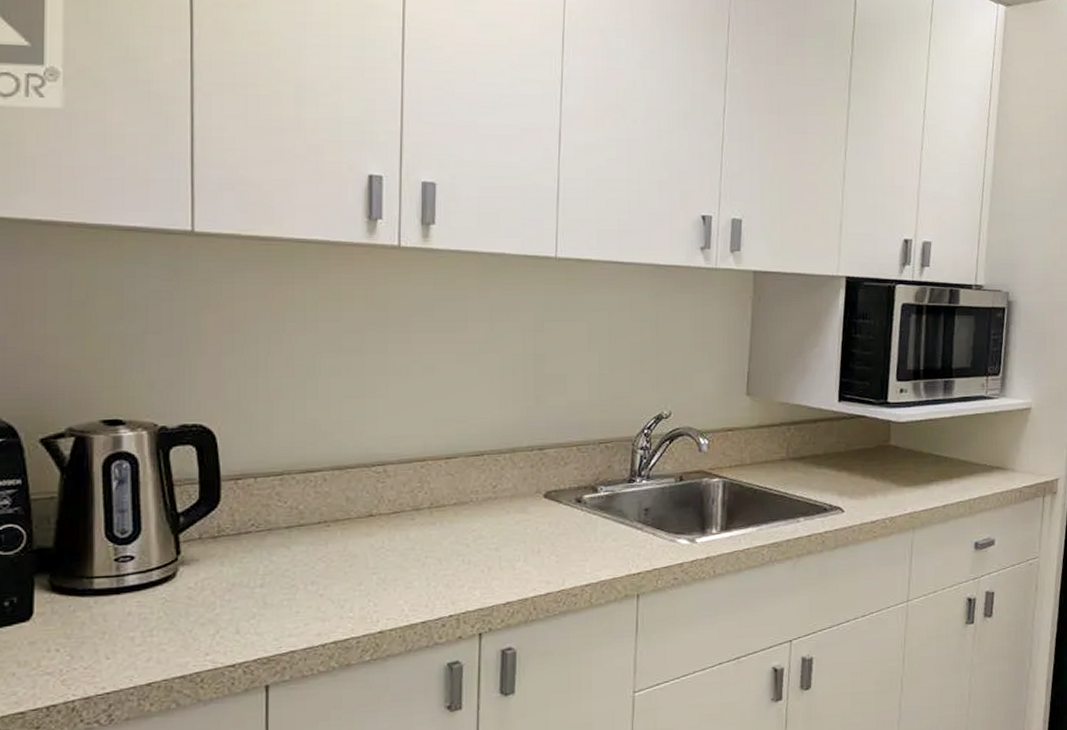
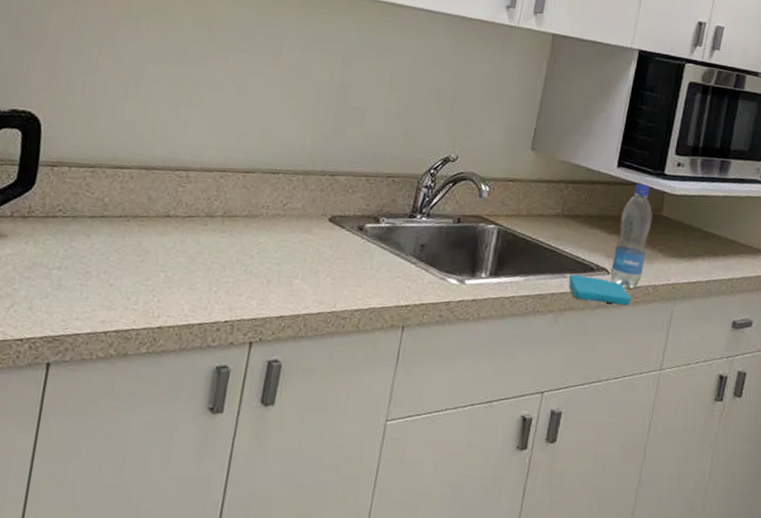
sponge: none [803,517,870,543] -> present [568,274,632,306]
bottle: none [845,416,881,525] -> present [610,183,653,290]

